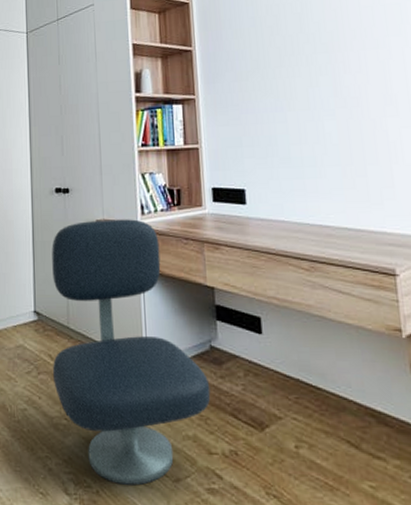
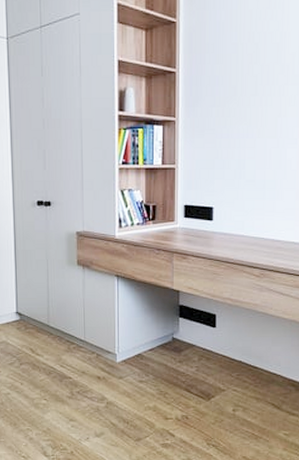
office chair: present [52,219,211,486] -> none [33,231,170,446]

